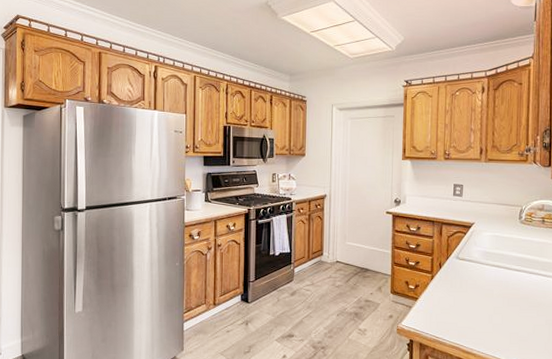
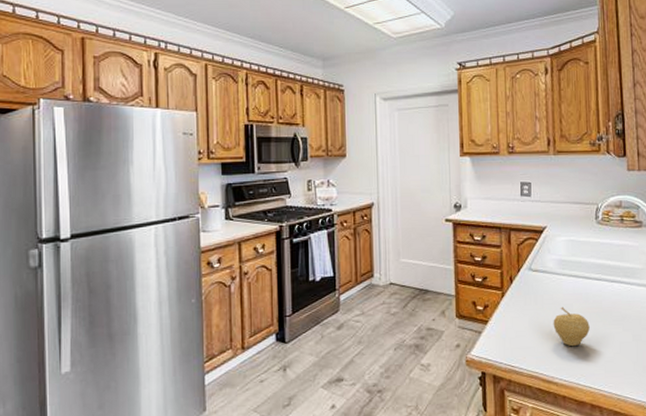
fruit: none [475,291,507,325] -> present [553,306,590,347]

